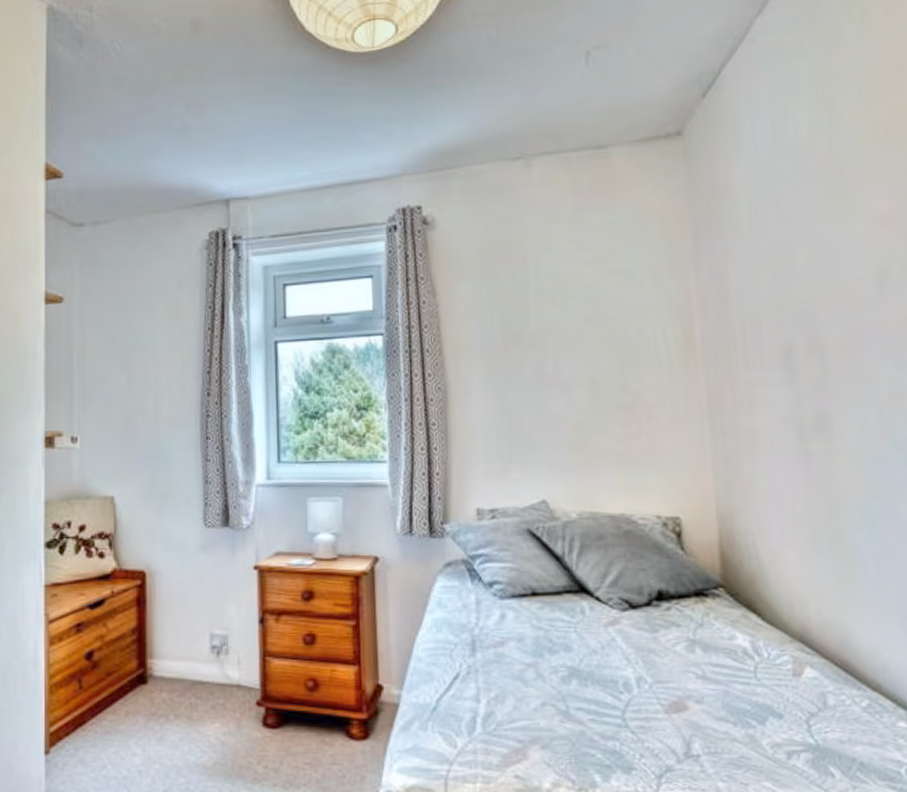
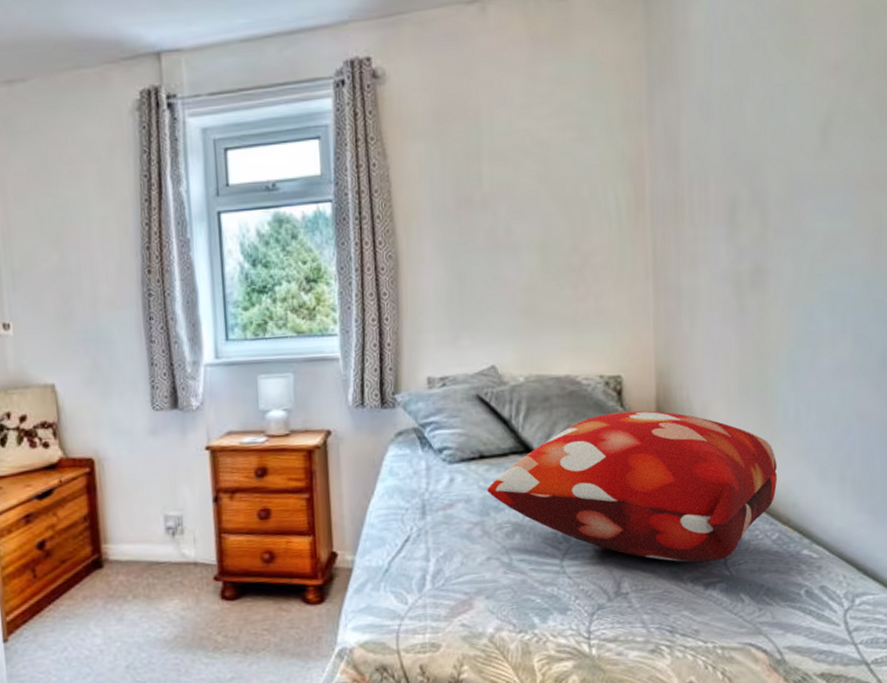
decorative pillow: none [540,555,862,727] -> present [487,411,777,563]

